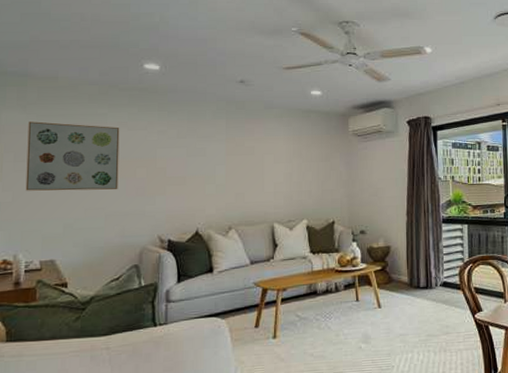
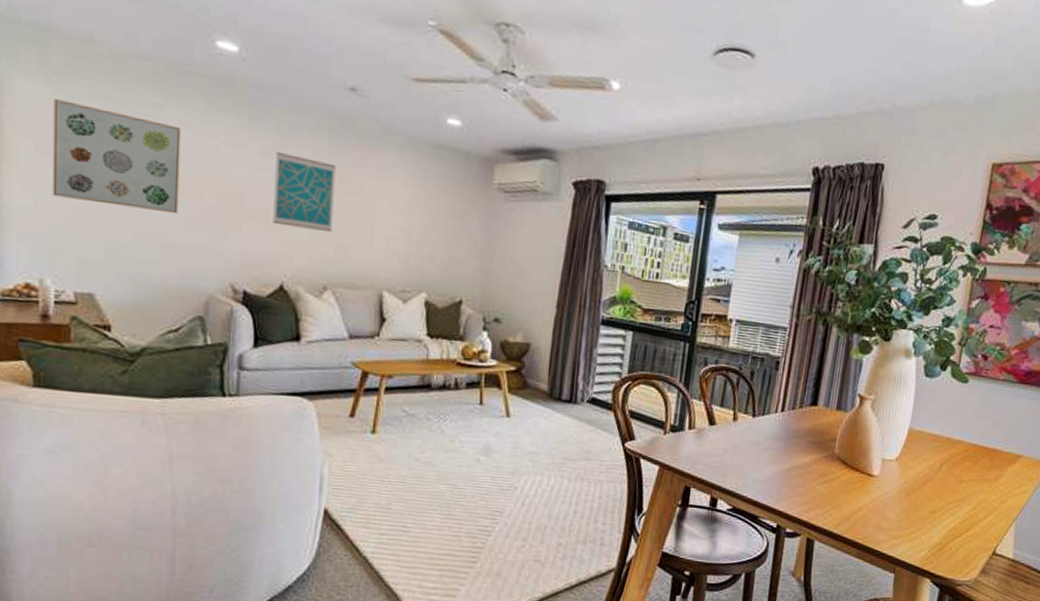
wall art: none [188,134,233,186] -> present [273,152,336,232]

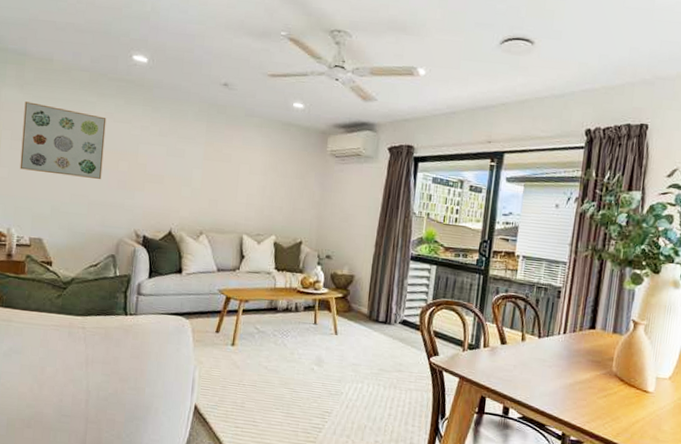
wall art: present [273,152,336,232] -> none [166,133,212,190]

